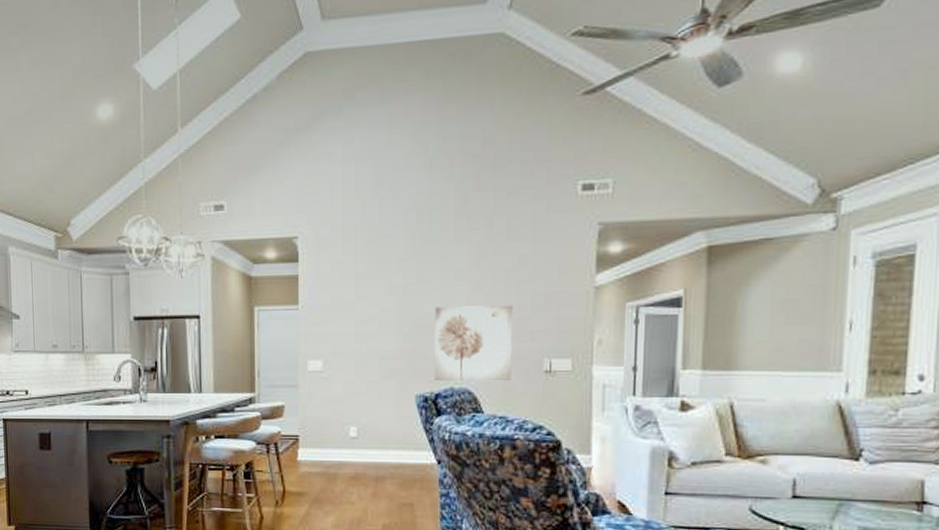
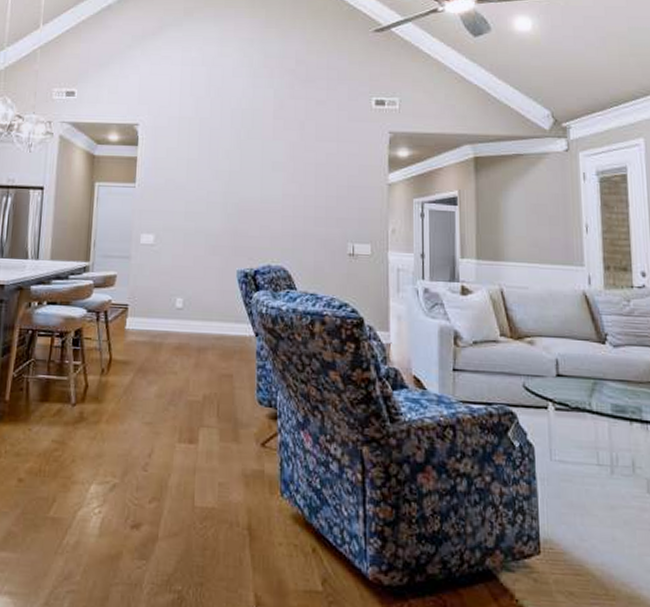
wall art: present [434,305,513,382] -> none [253,193,321,262]

